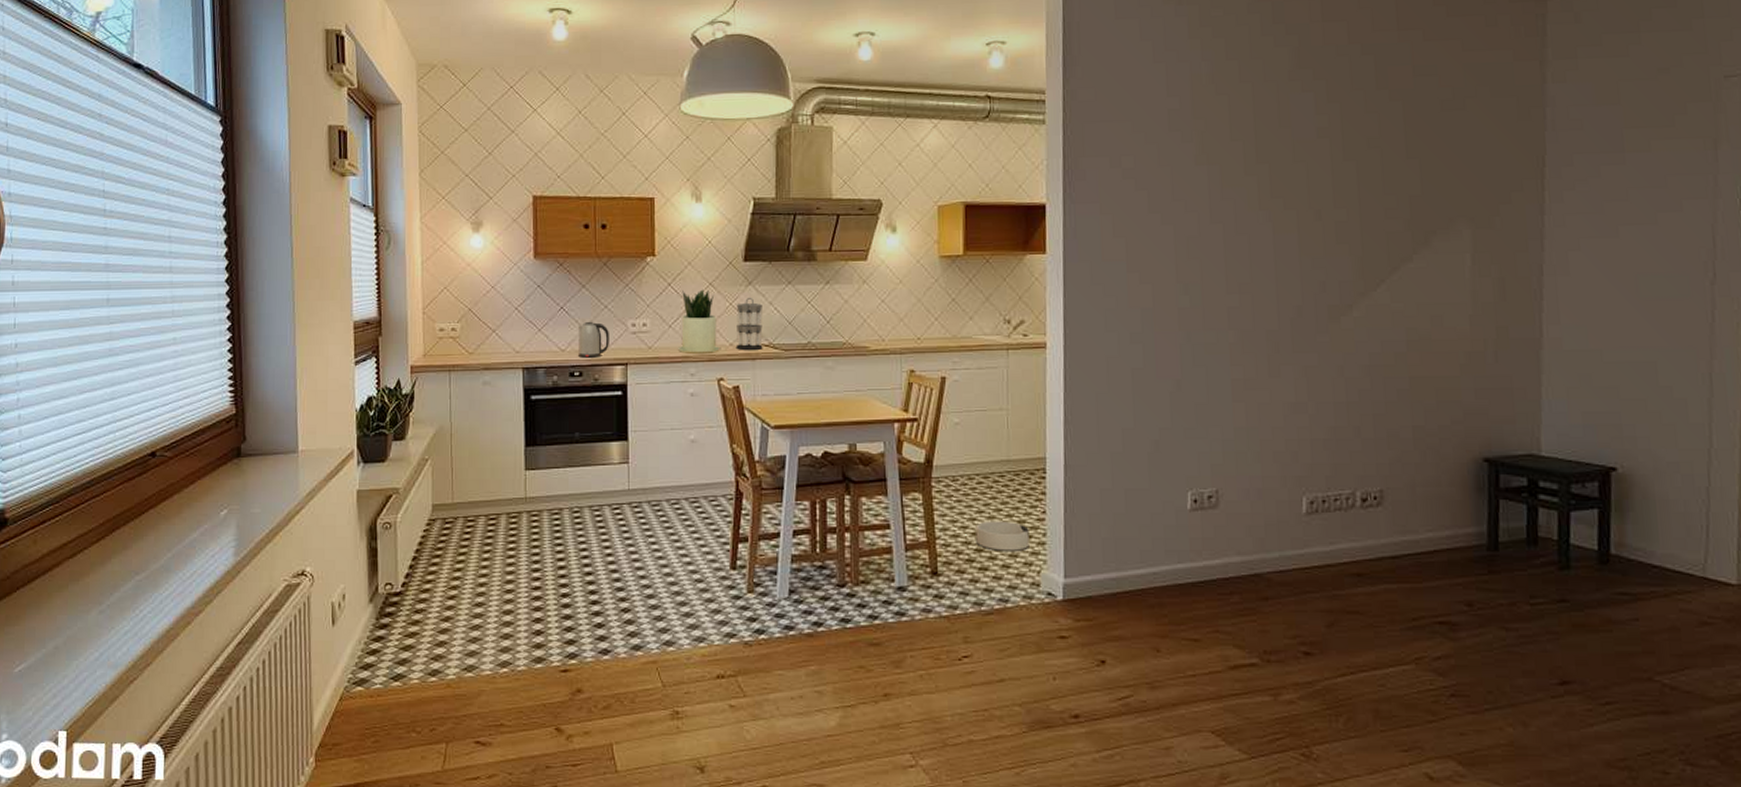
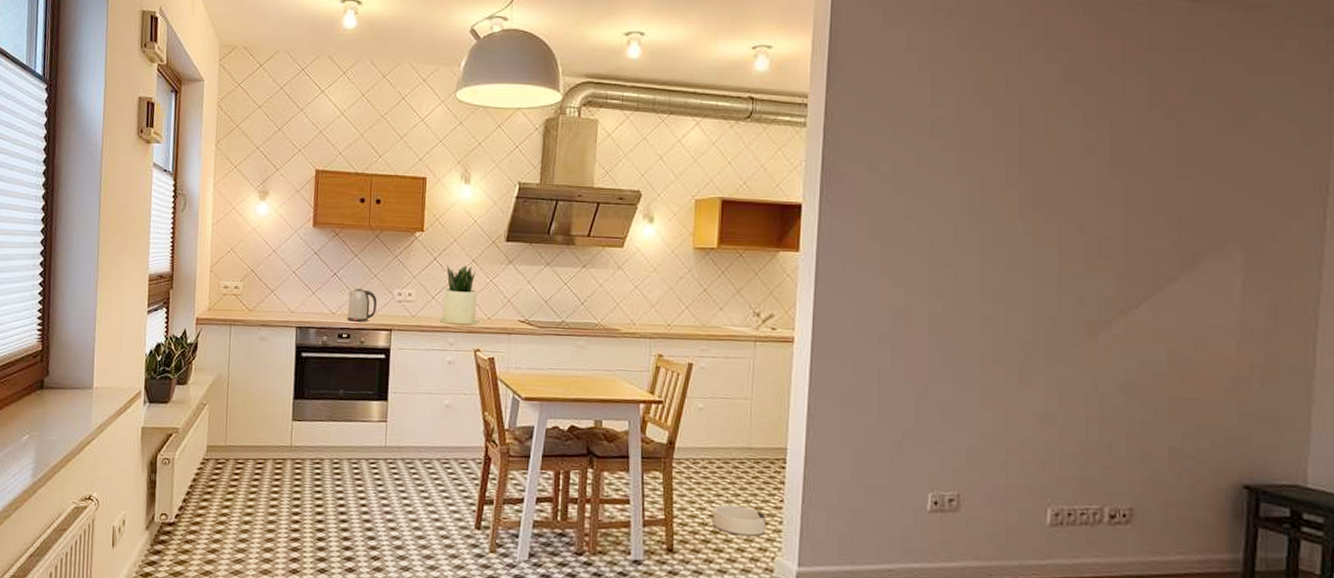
spice rack: present [735,297,763,350] -> none [493,275,521,325]

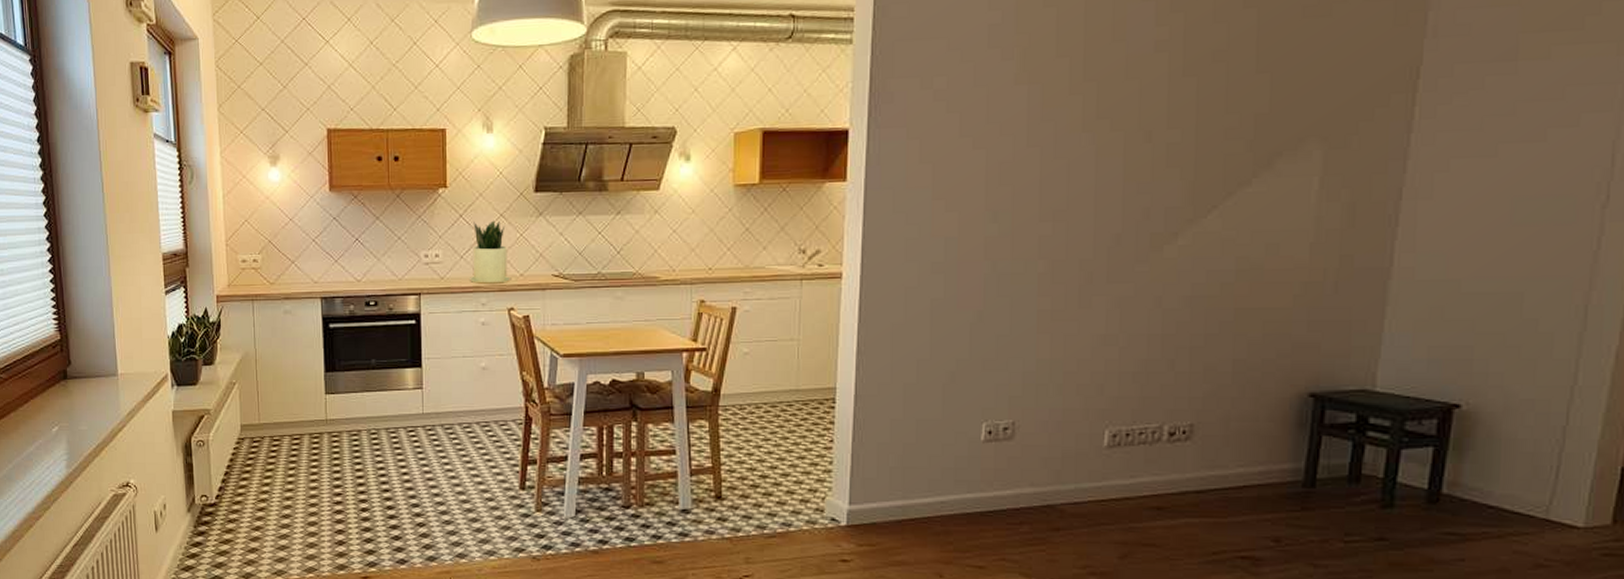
kettle: present [347,288,377,322] -> none [373,252,403,288]
pet bowl: present [713,504,766,537] -> none [761,448,815,479]

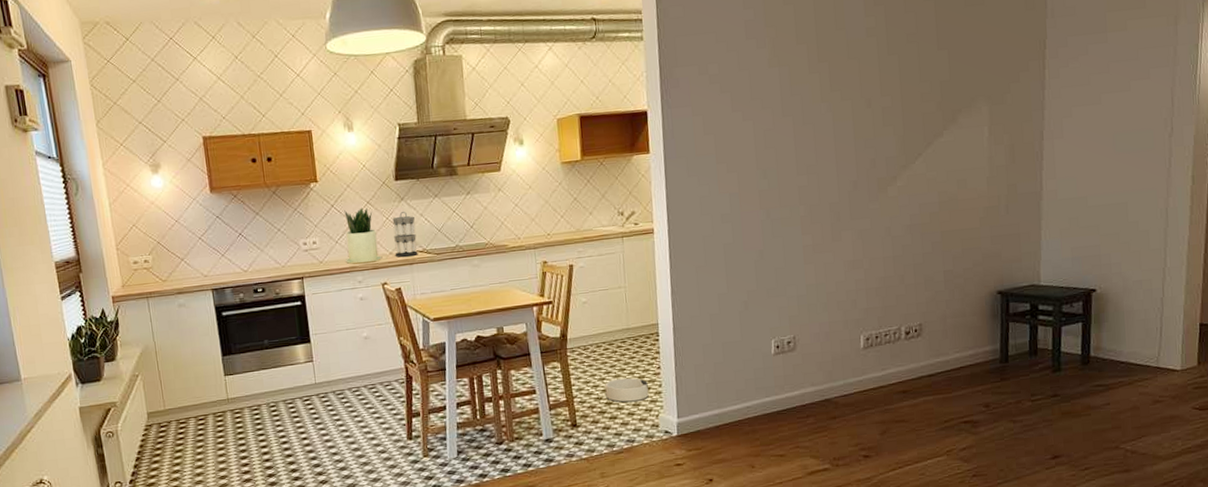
spice rack: none [526,227,553,280] -> present [392,211,418,257]
pet bowl: none [761,448,815,479] -> present [605,378,649,403]

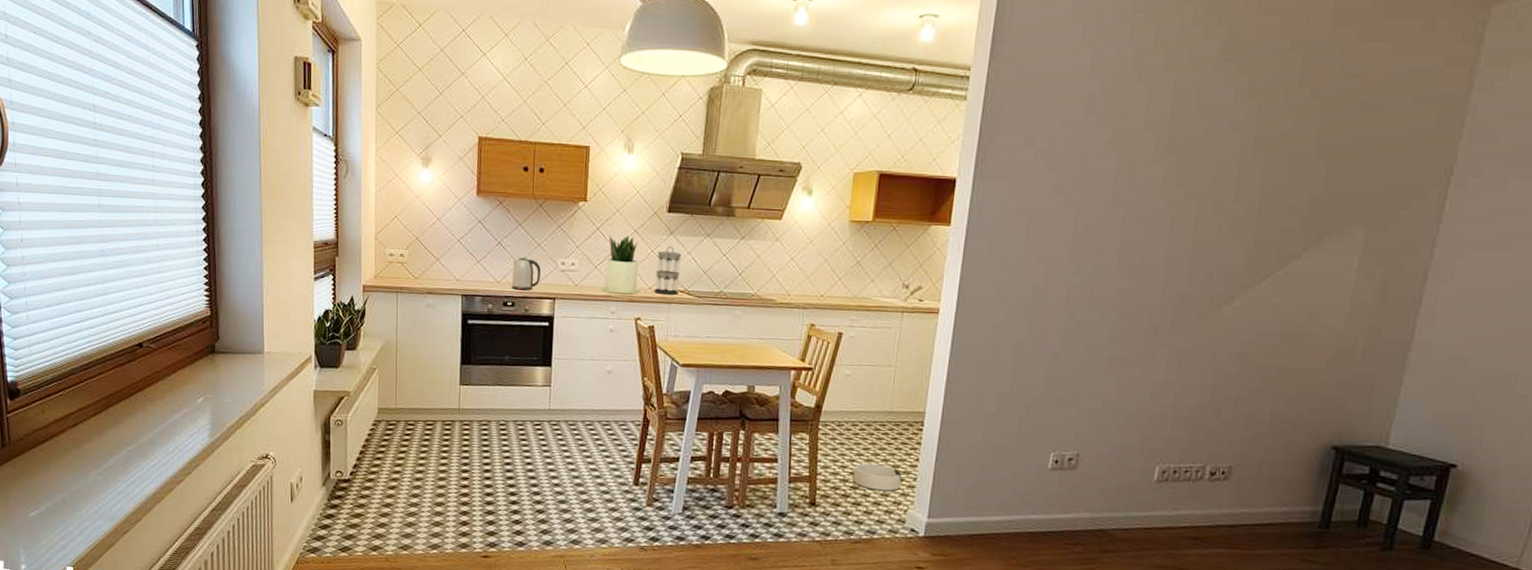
kettle: none [257,243,286,276] -> present [512,257,541,291]

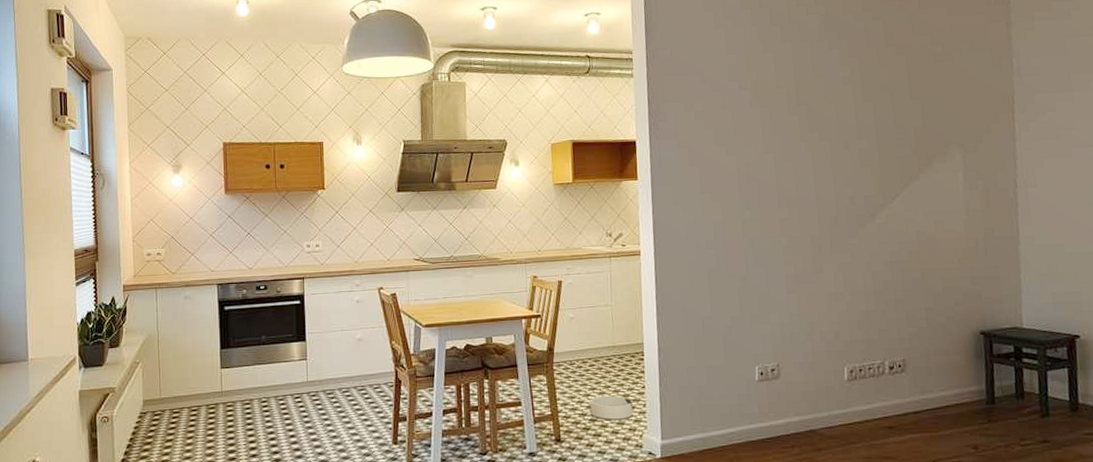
kettle: present [512,257,541,291] -> none [263,244,289,274]
planter: present [601,235,639,296] -> none [344,215,379,269]
spice rack: present [654,245,681,295] -> none [392,220,414,264]

